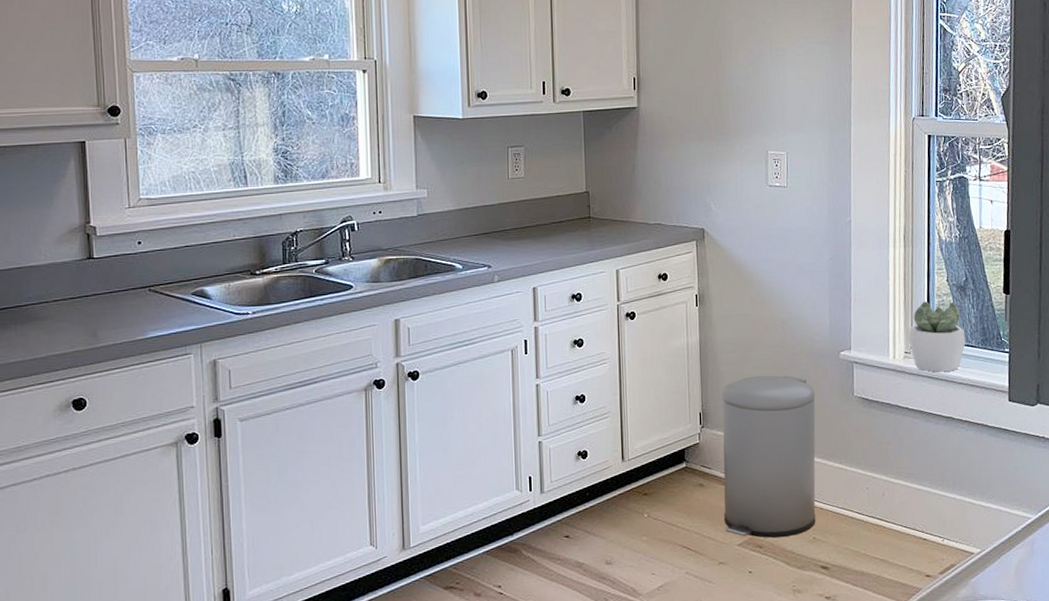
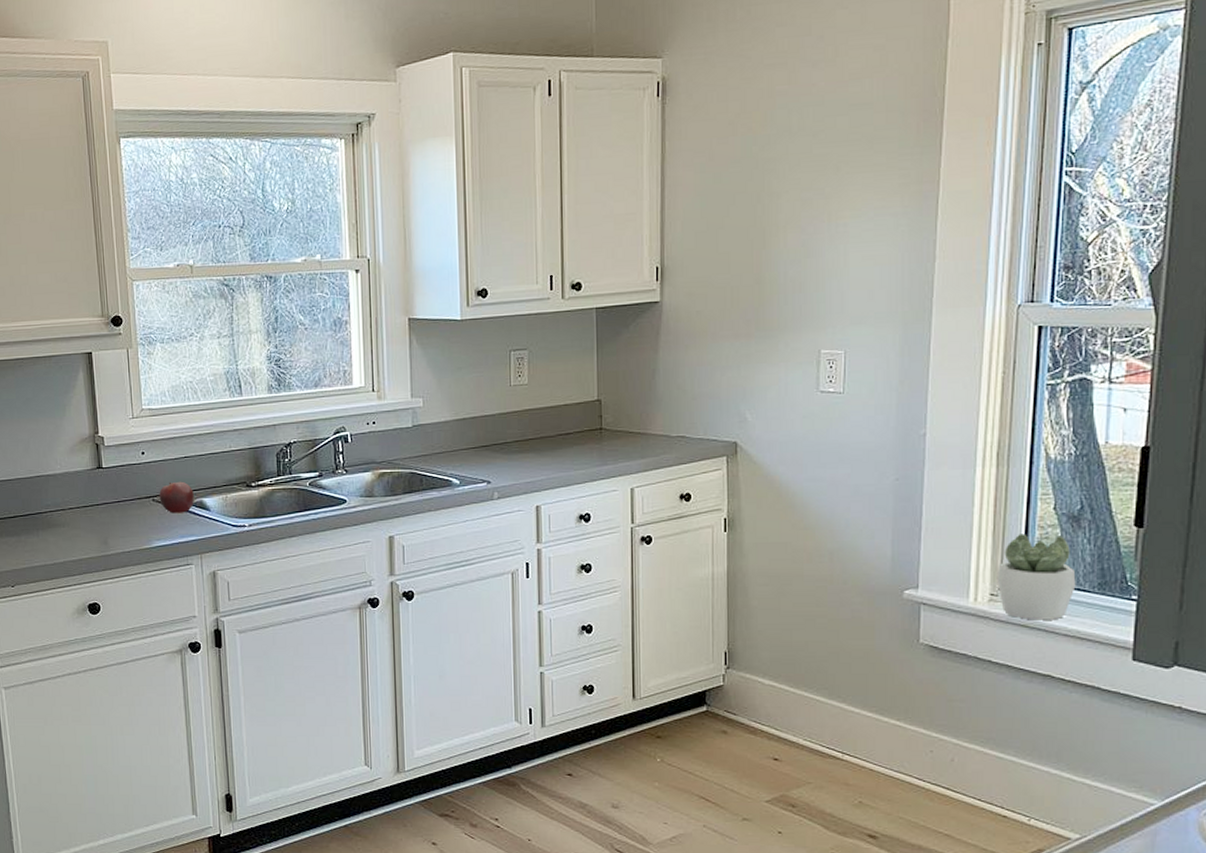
fruit: none [156,270,196,303] -> present [159,481,195,514]
pedal bin: present [721,375,816,538] -> none [751,613,869,797]

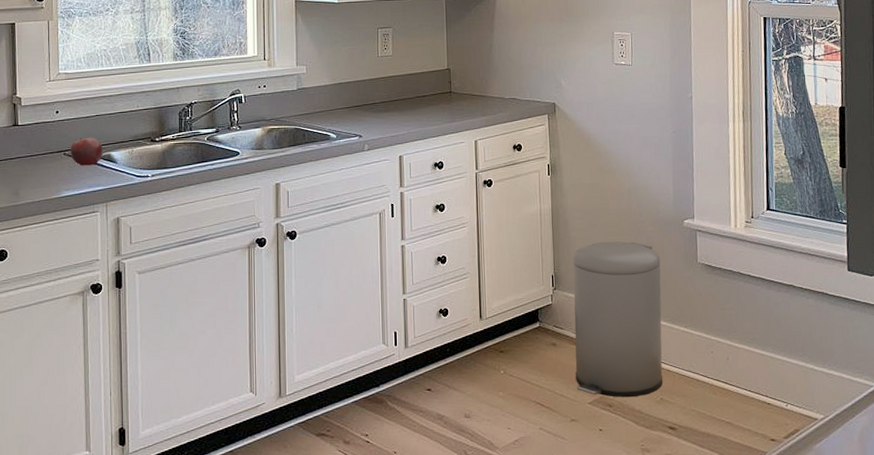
pedal bin: none [751,613,869,797] -> present [572,241,663,397]
succulent plant: present [996,534,1076,620] -> none [749,174,805,242]

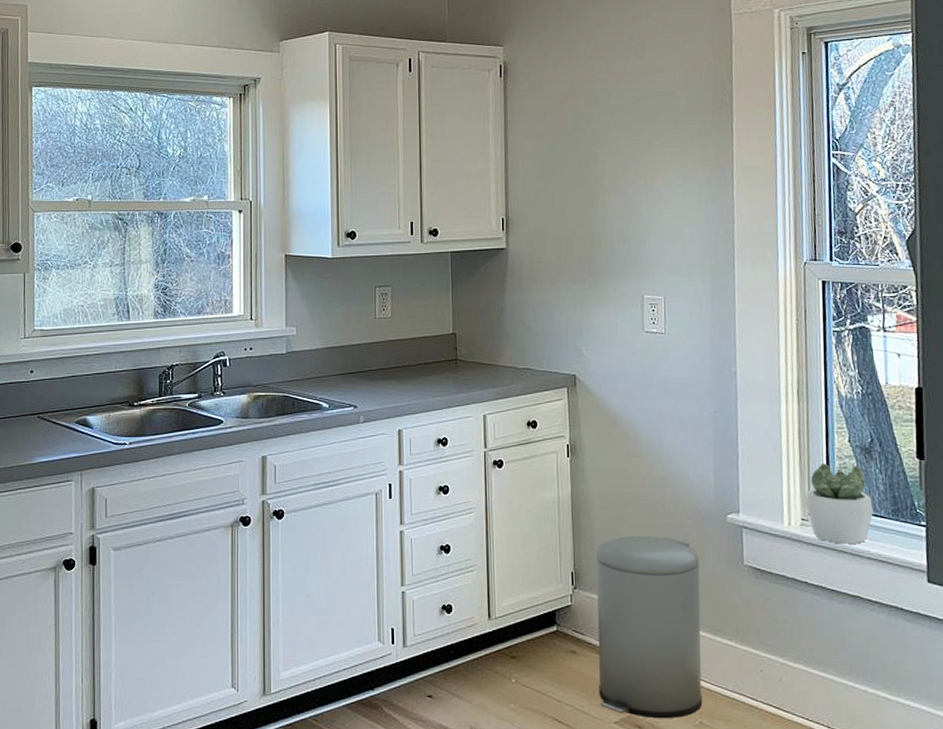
fruit: present [70,137,104,166] -> none [44,399,79,430]
succulent plant: none [749,174,805,242] -> present [805,463,874,544]

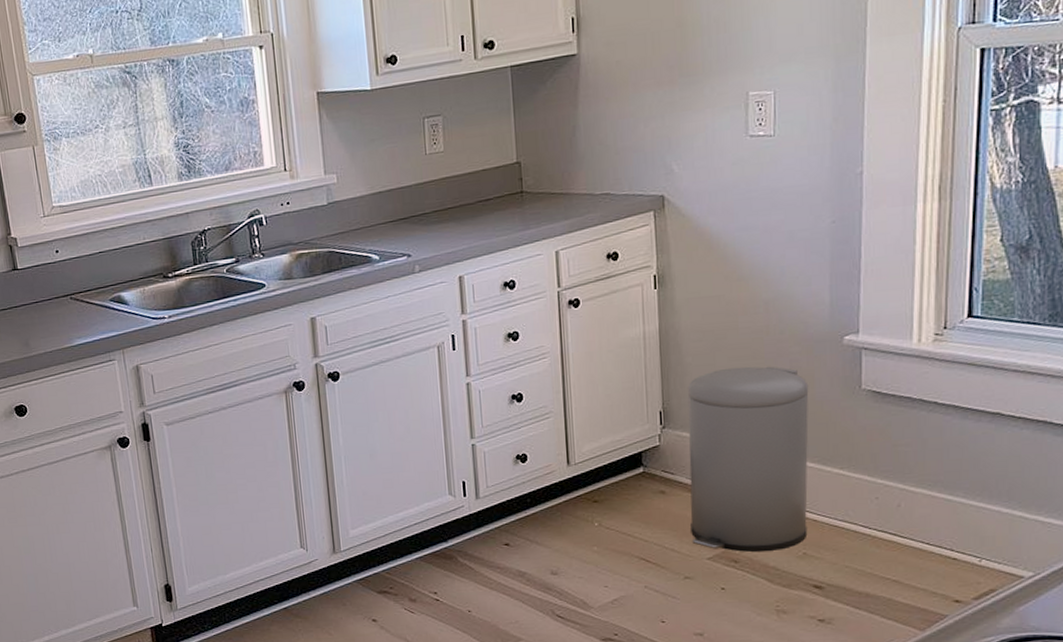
succulent plant: present [805,463,874,544] -> none [941,268,1025,358]

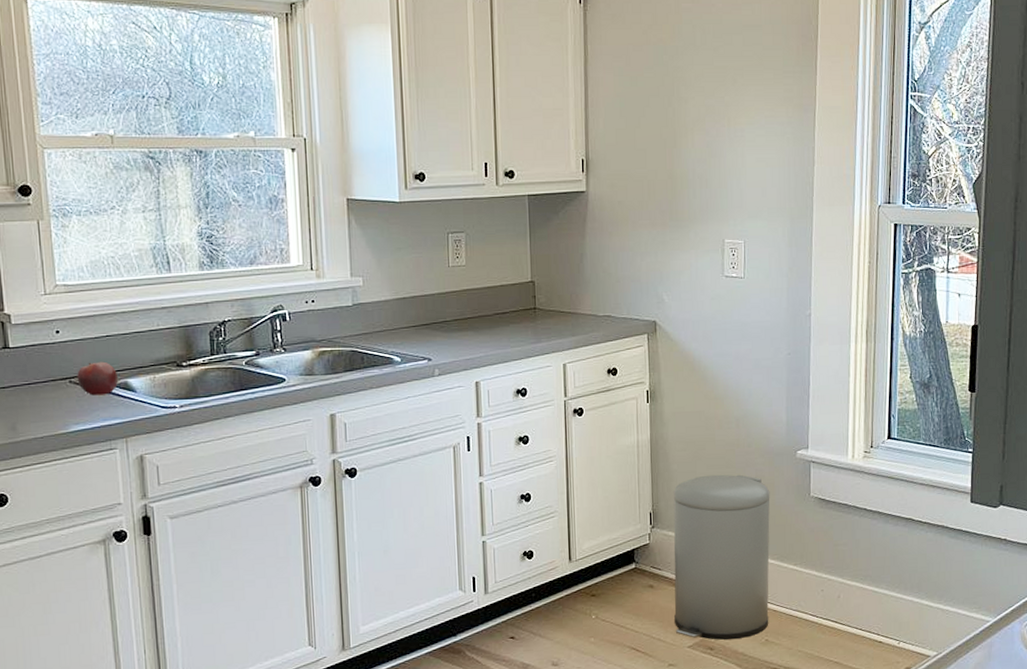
fruit: none [76,277,113,310] -> present [77,361,119,396]

